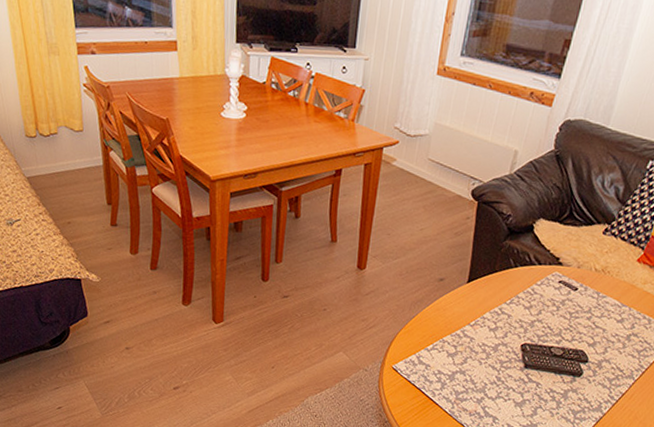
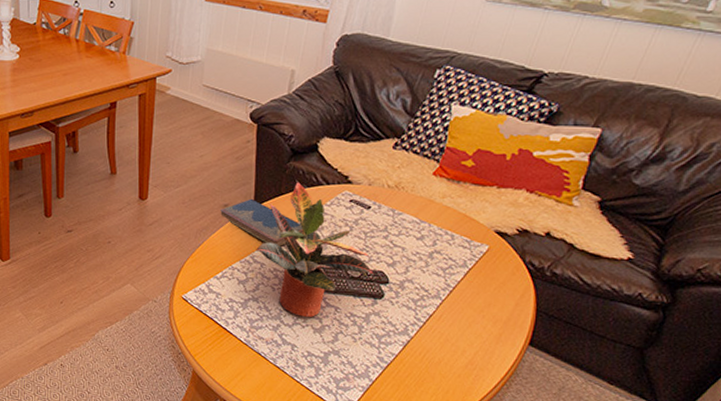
hardcover book: none [435,274,516,322] -> present [220,198,307,246]
potted plant: none [467,260,575,392] -> present [256,182,374,318]

